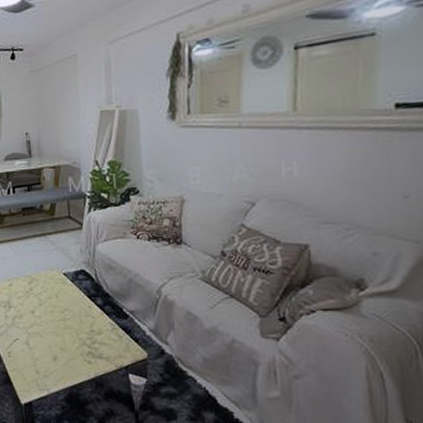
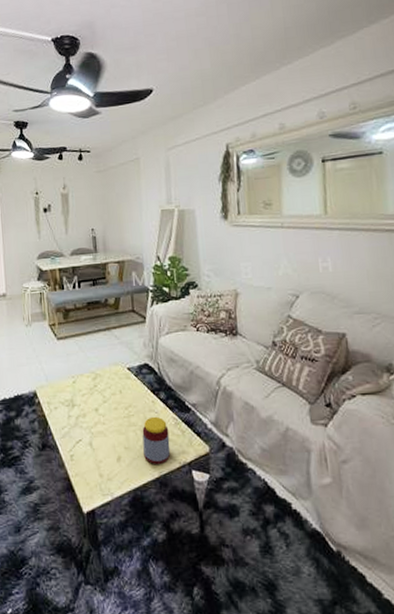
jar: none [78,321,107,367] -> present [142,416,171,465]

